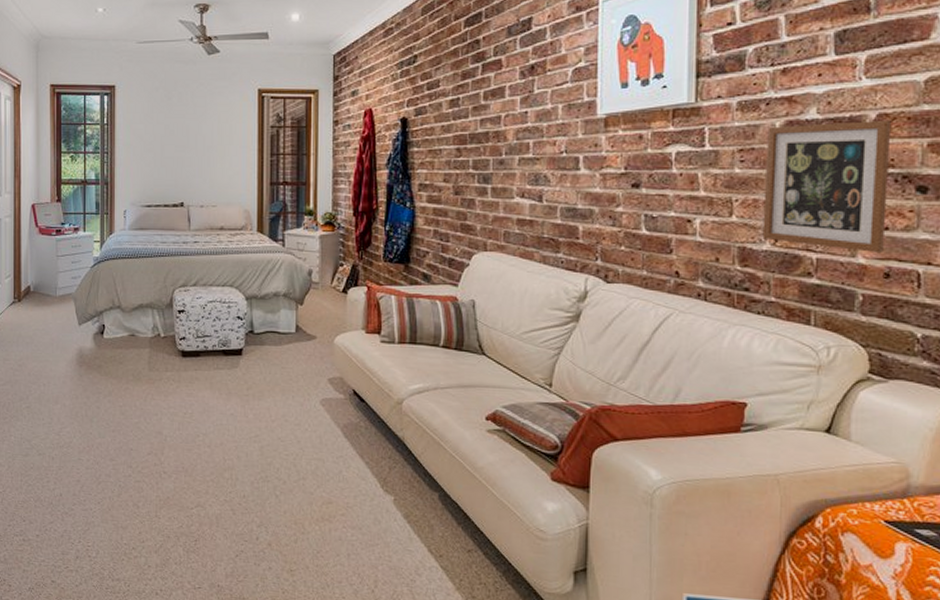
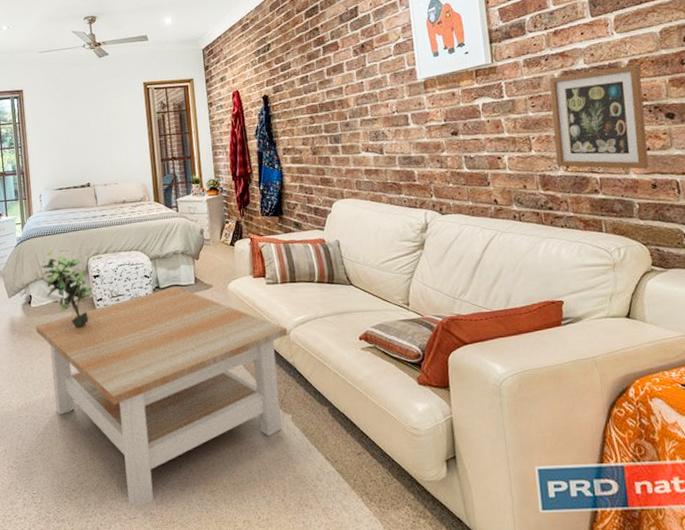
coffee table: none [106,333,399,578] -> present [35,286,287,509]
potted plant: none [116,272,175,368] -> present [39,247,93,328]

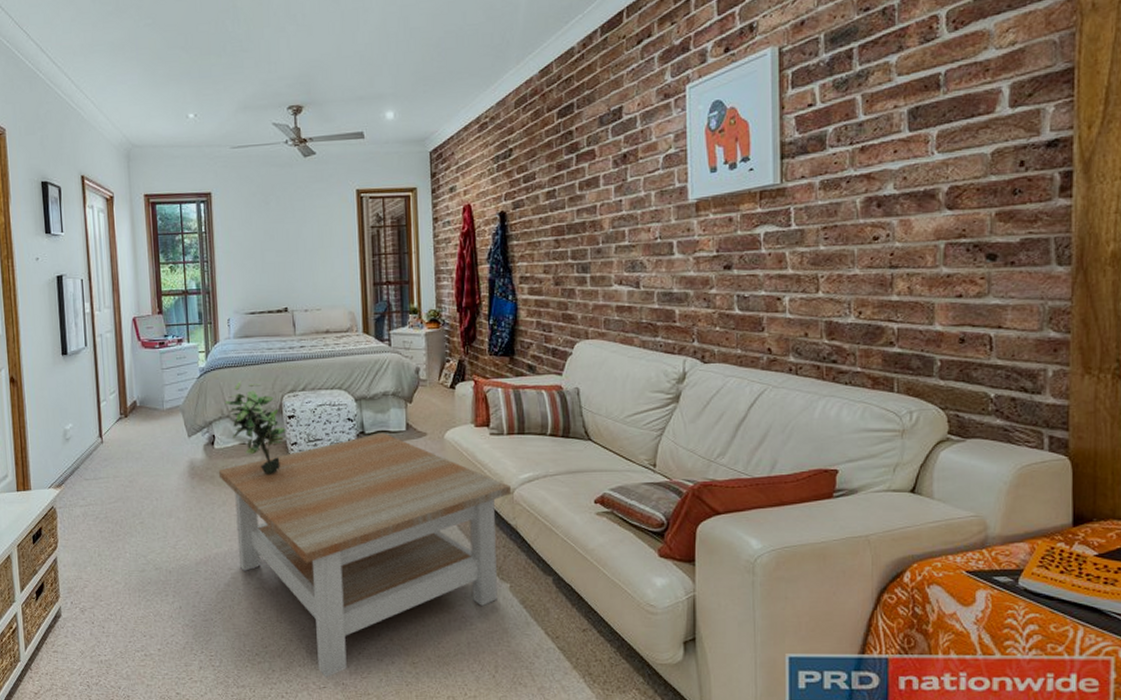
picture frame: present [549,63,649,170] -> none [847,191,963,320]

